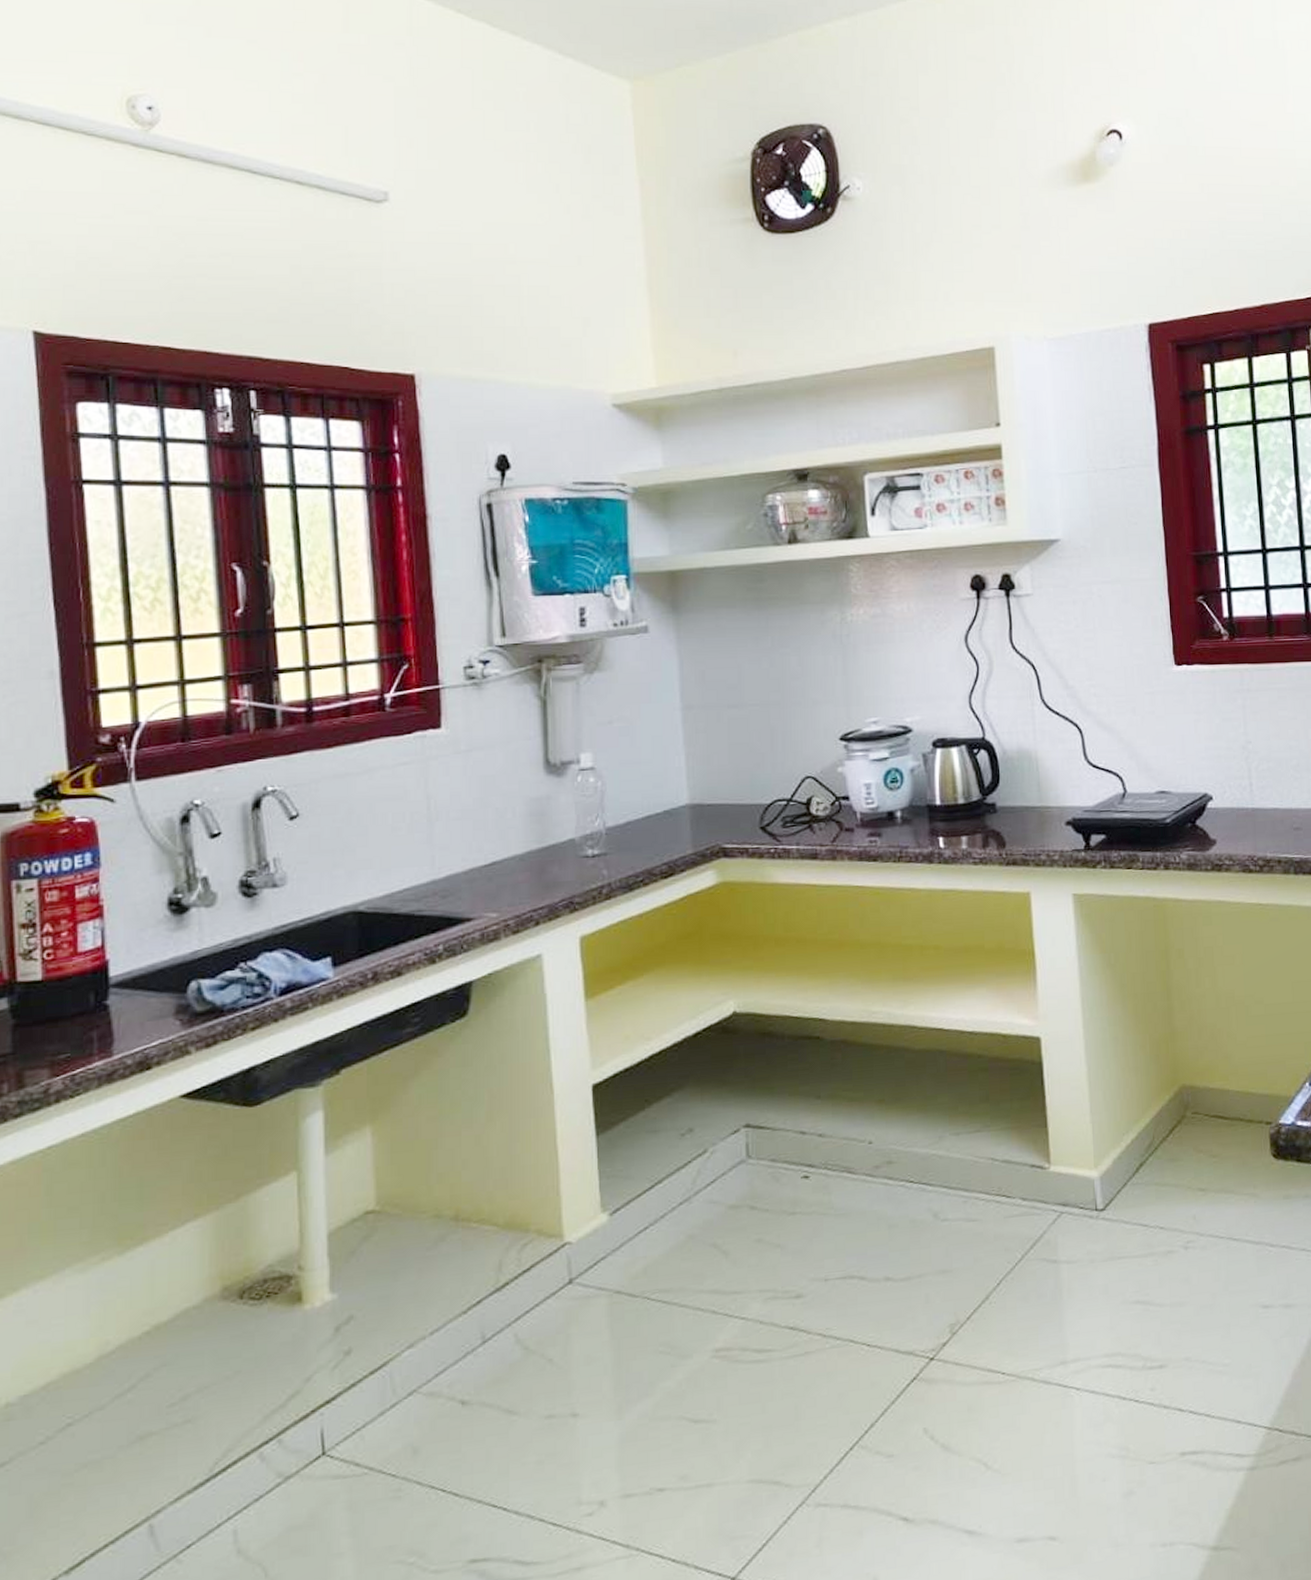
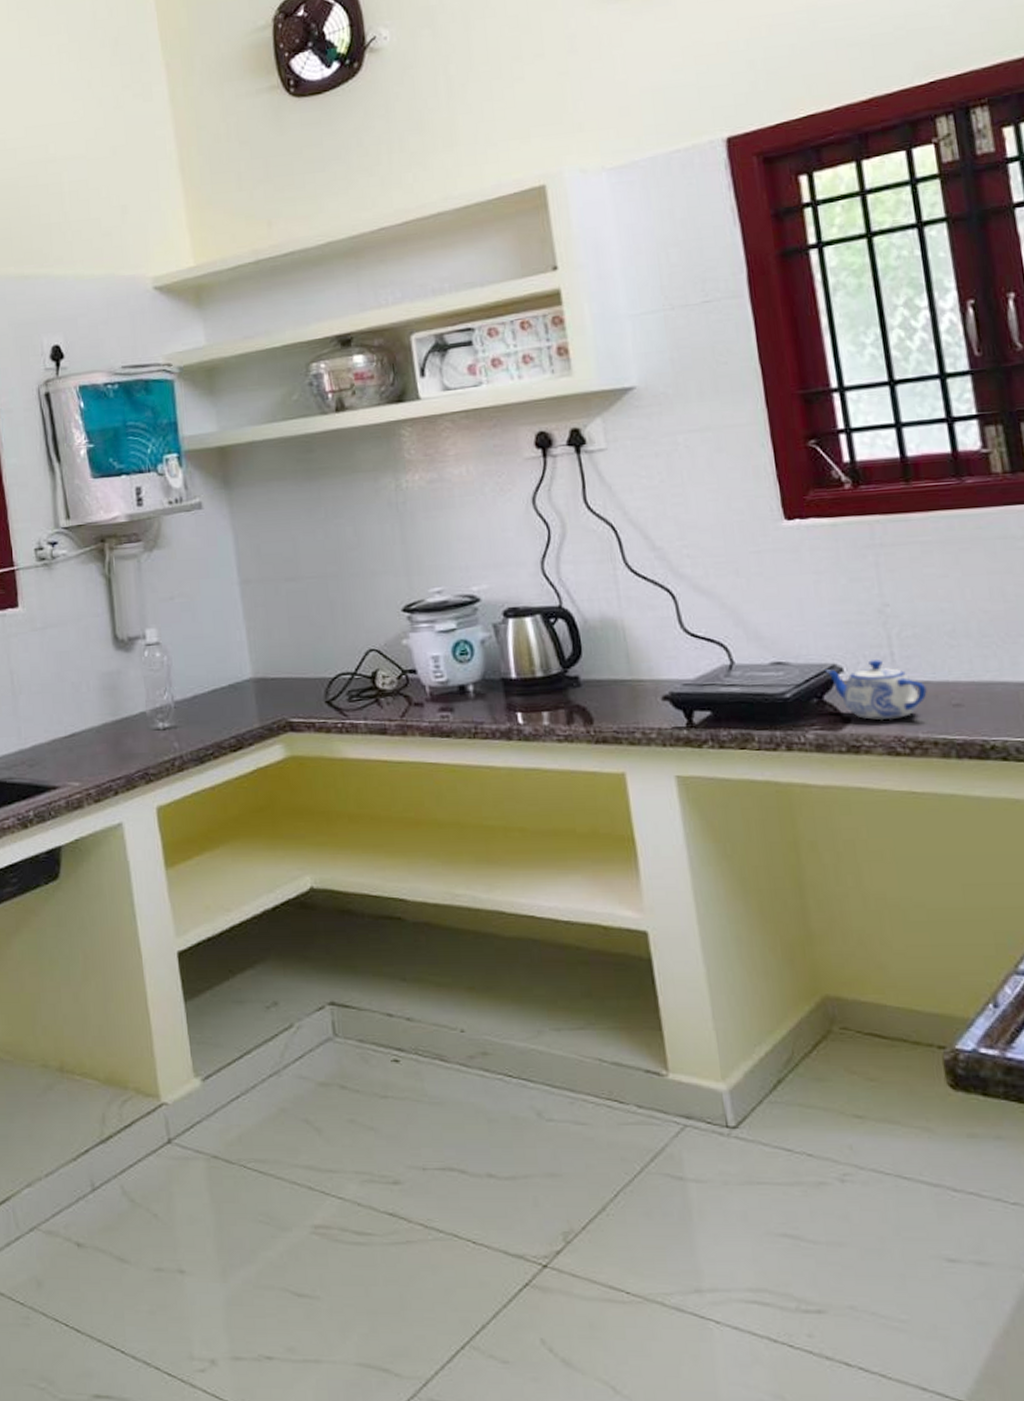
teapot: none [1198,789,1275,842] -> present [824,660,927,721]

